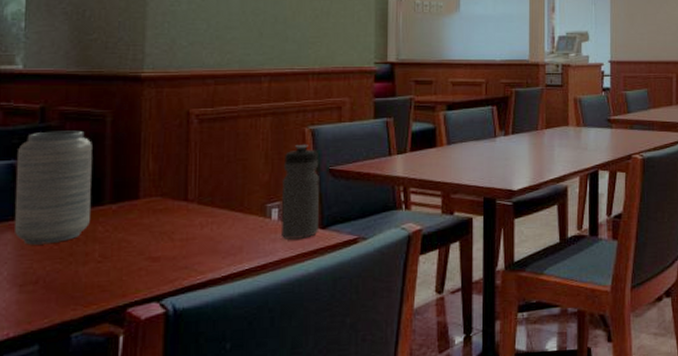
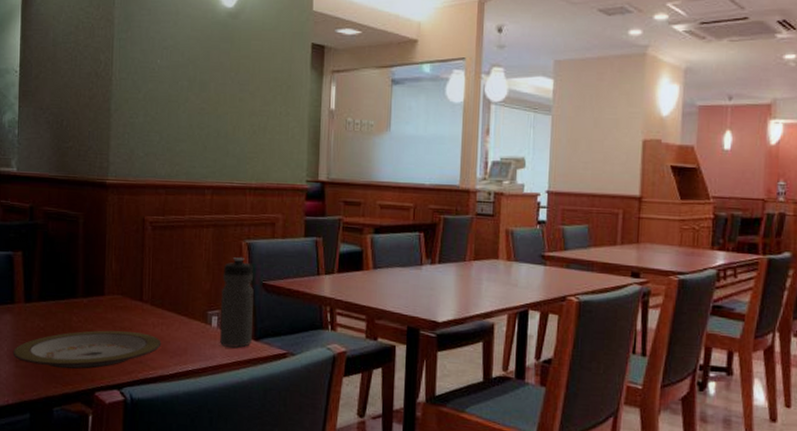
vase: present [15,130,92,245] -> none [12,228,69,328]
plate: none [15,235,212,288] -> present [12,330,162,370]

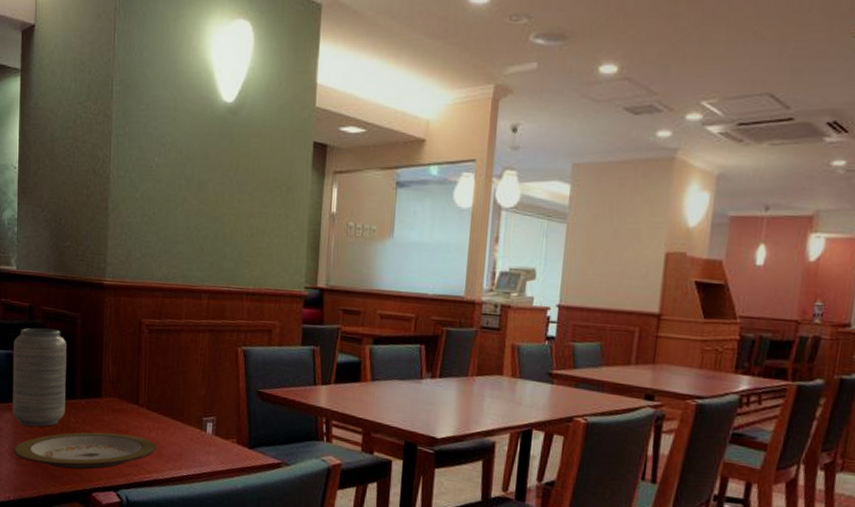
vase: none [12,228,69,328] -> present [13,328,67,427]
water bottle: present [219,257,254,348] -> none [213,364,249,456]

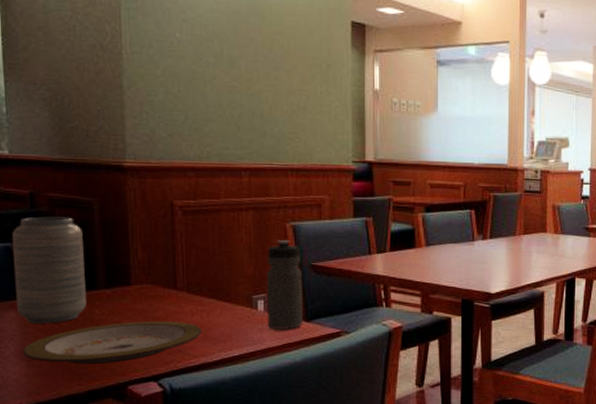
water bottle: none [213,364,249,456] -> present [266,240,303,330]

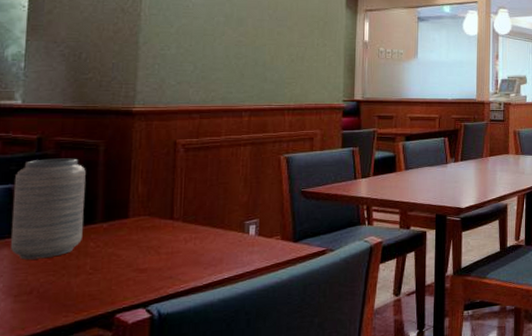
plate: present [22,321,202,365] -> none [10,249,195,297]
water bottle: present [266,240,303,330] -> none [257,170,293,252]

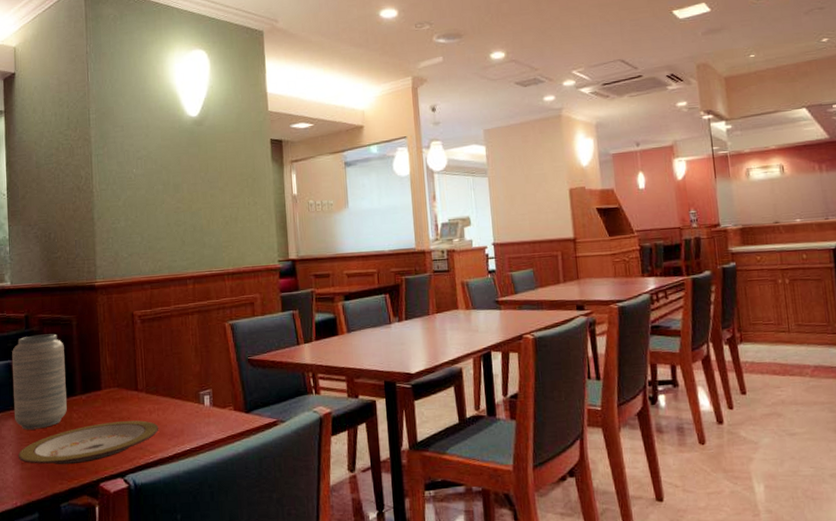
plate: none [10,249,195,297] -> present [17,420,159,465]

